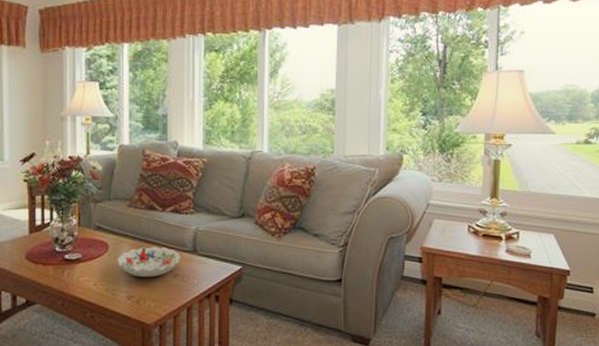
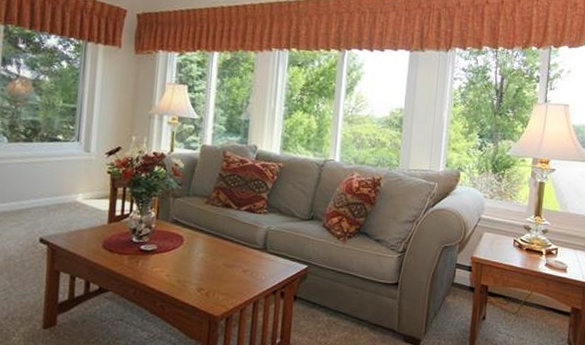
decorative bowl: present [118,246,181,278] -> none [191,242,251,272]

